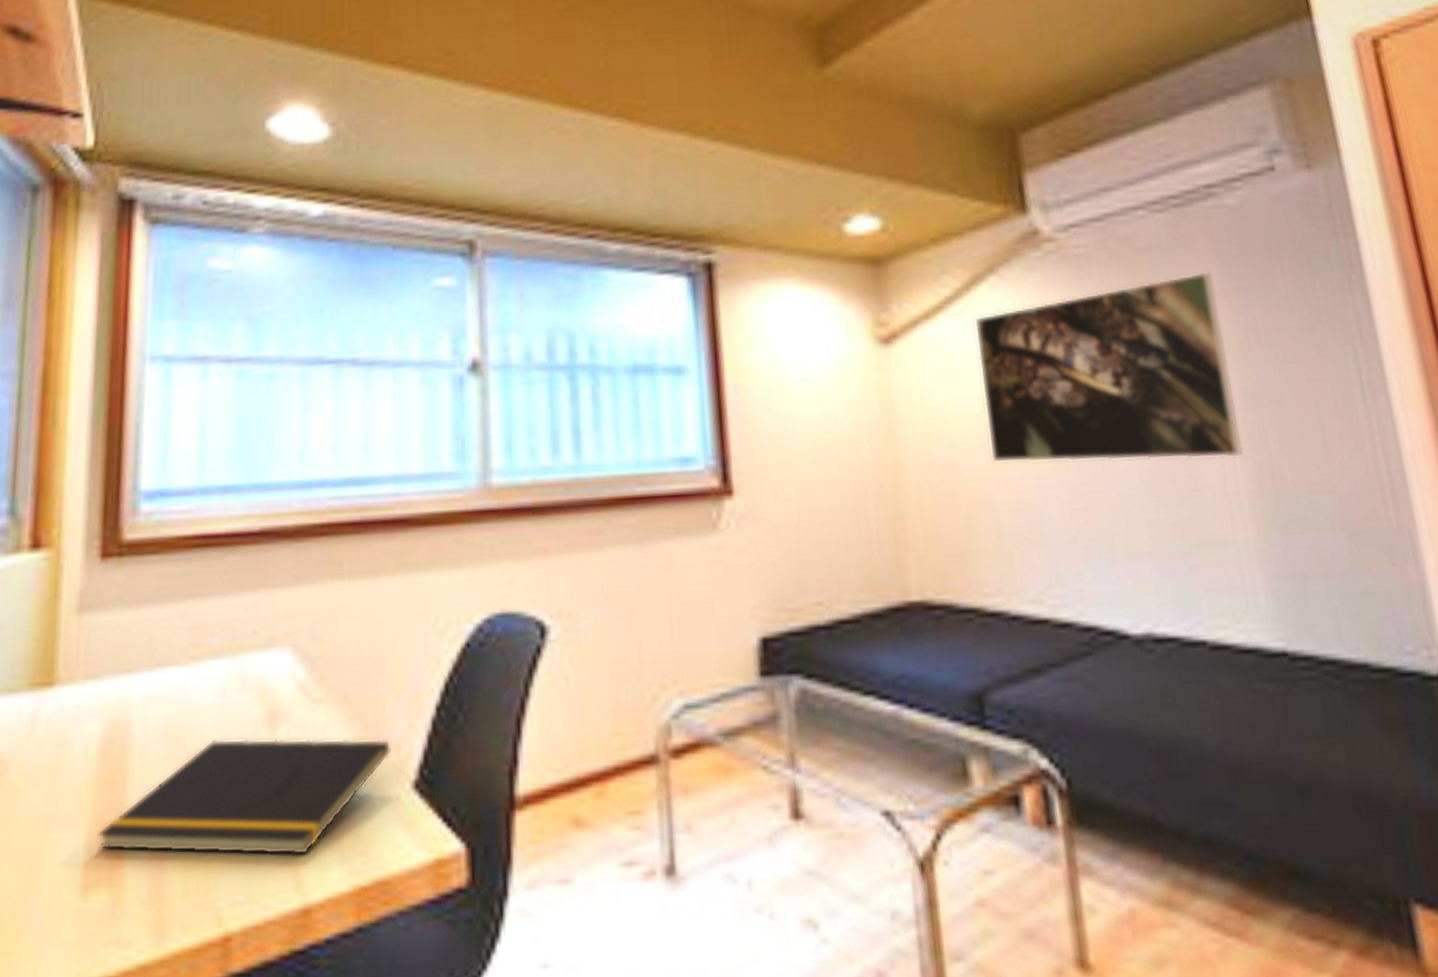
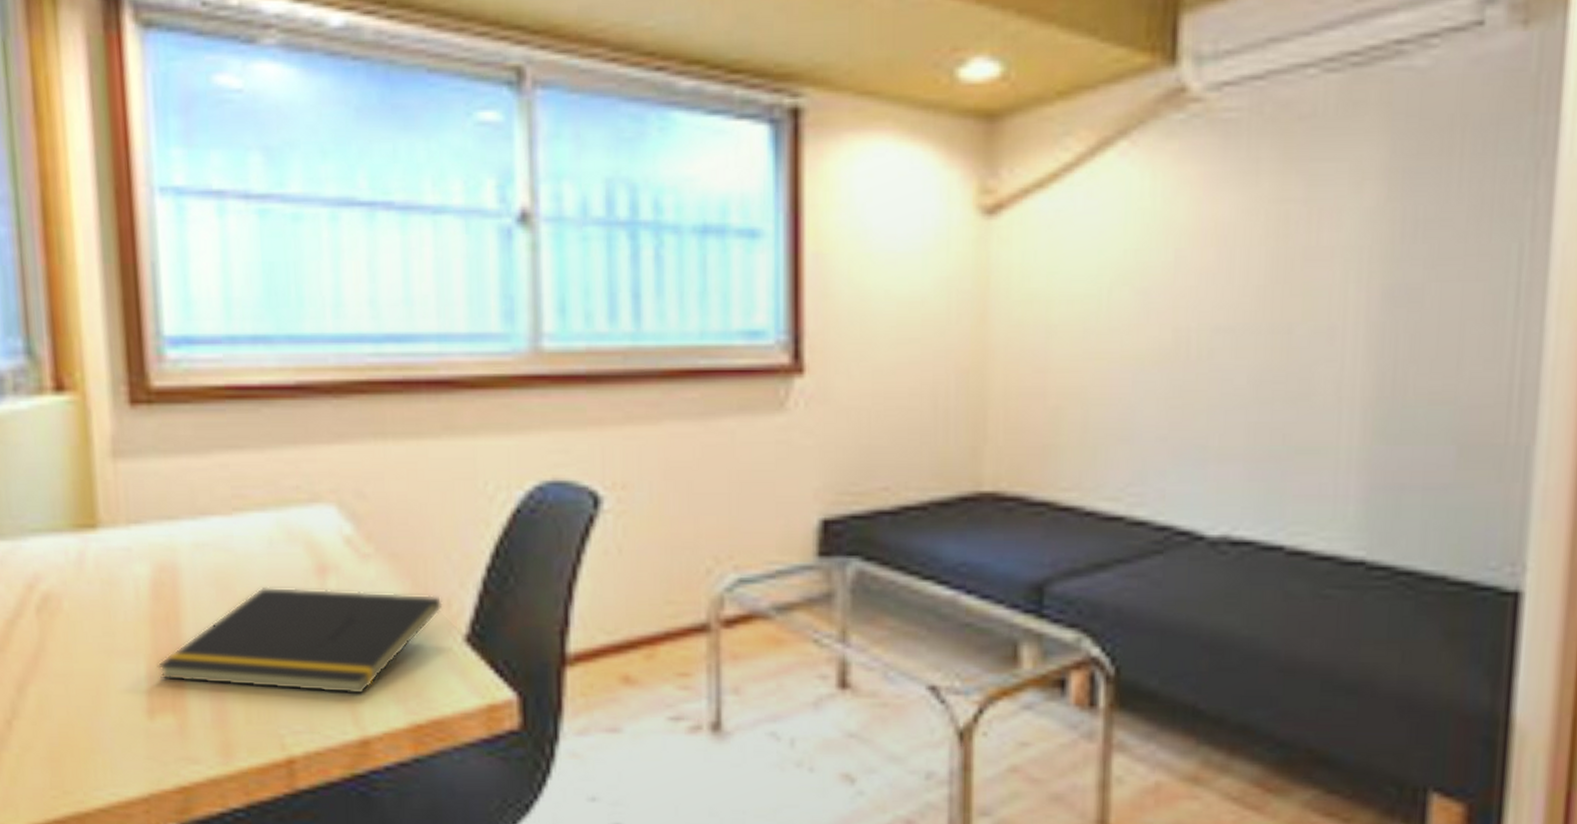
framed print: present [976,272,1243,464] -> none [1090,148,1380,361]

